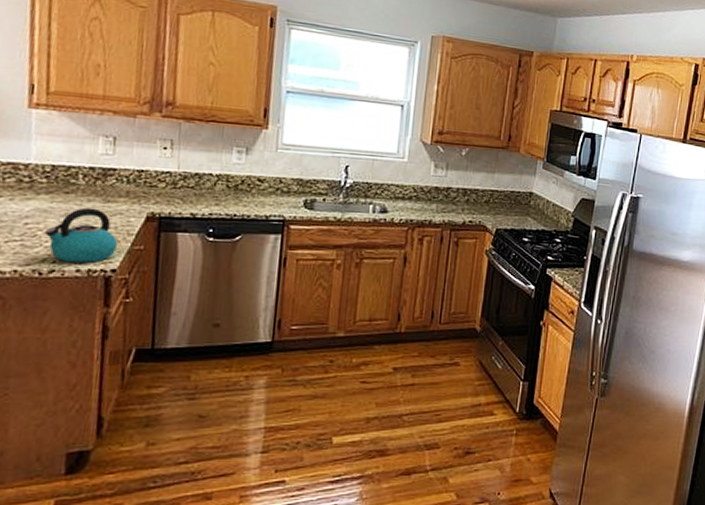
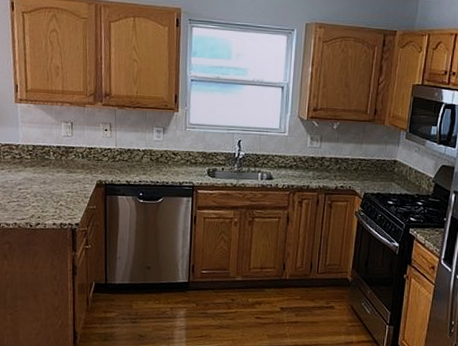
kettle: present [45,207,119,264] -> none [32,177,79,219]

